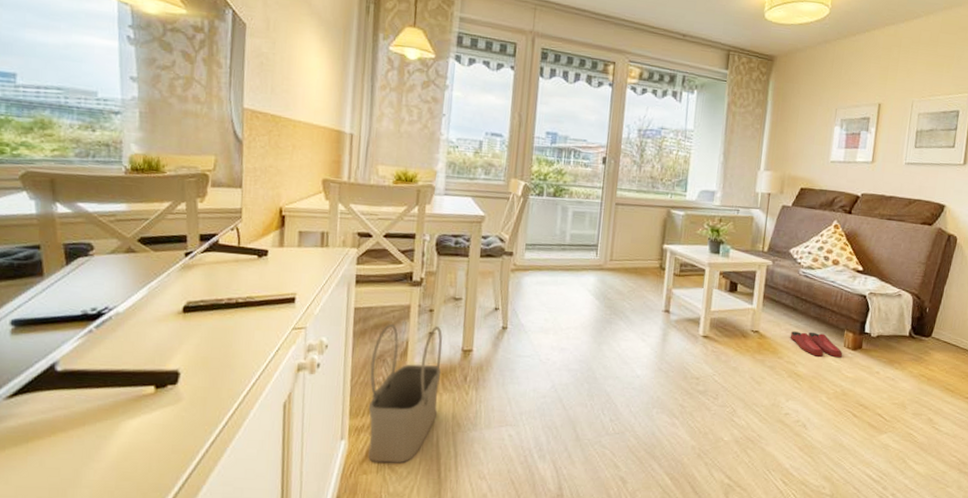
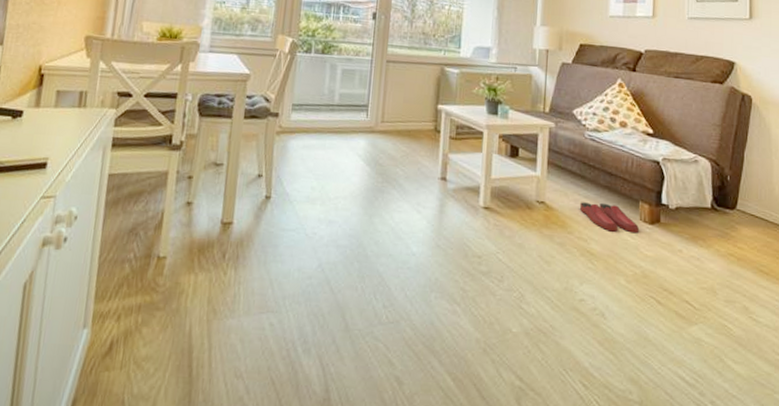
basket: present [368,324,443,463] -> none [112,193,201,358]

